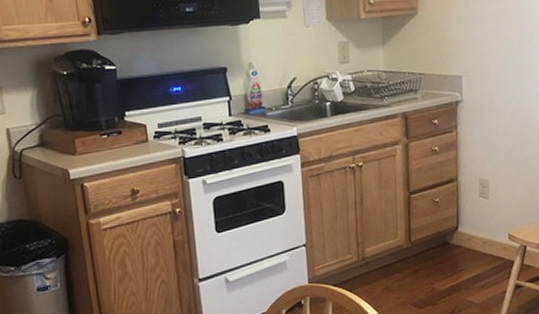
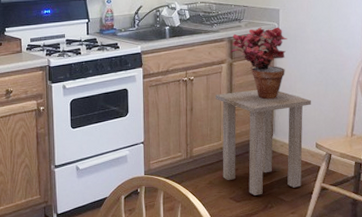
side table: none [390,174,502,299] -> present [216,89,311,195]
potted plant: none [406,97,473,186] -> present [231,27,288,100]

